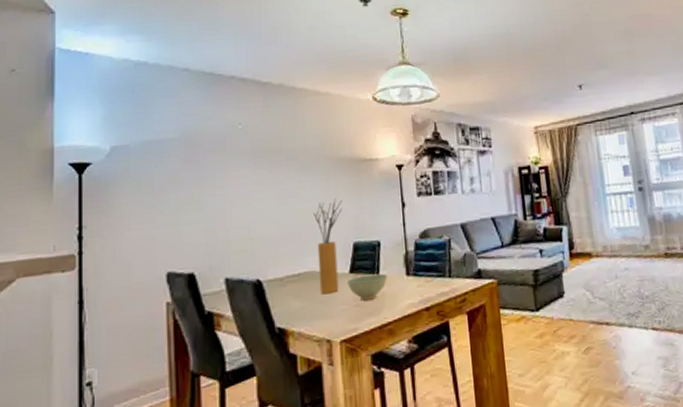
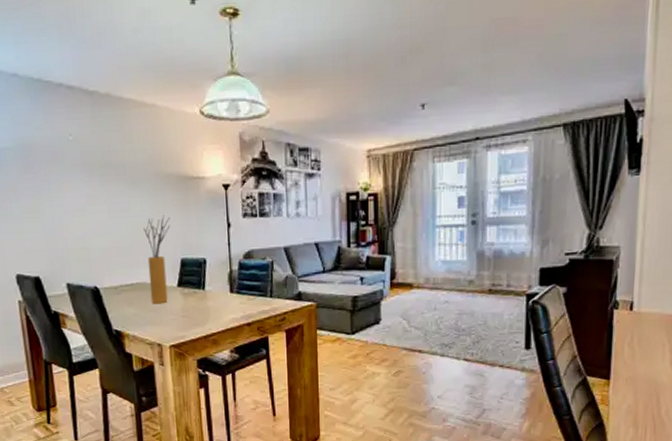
bowl: present [346,273,387,301] -> none [174,289,212,312]

